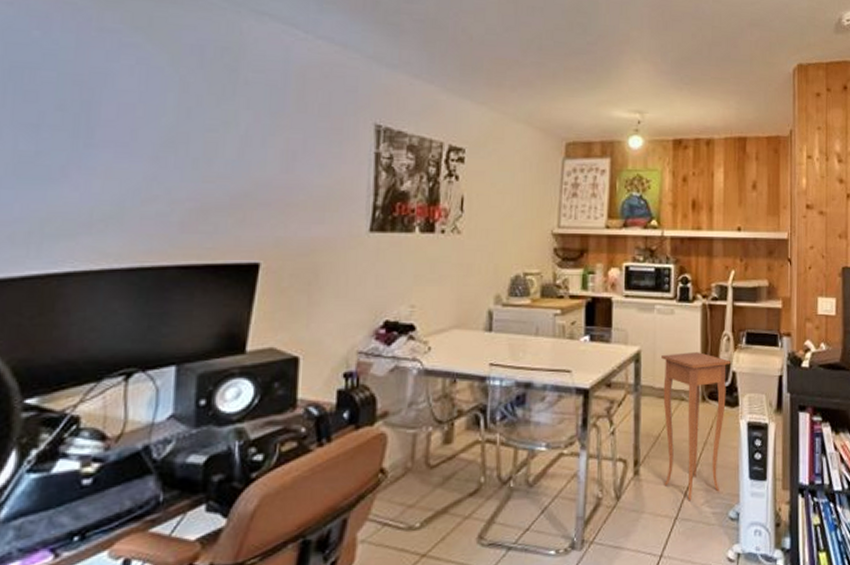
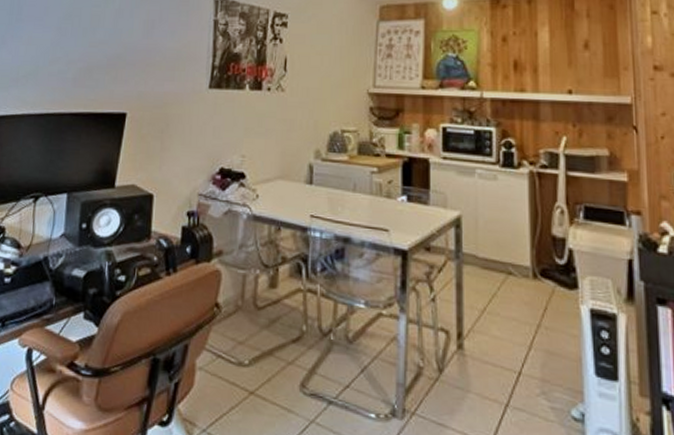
side table: present [661,352,730,500] -> none [484,222,566,388]

